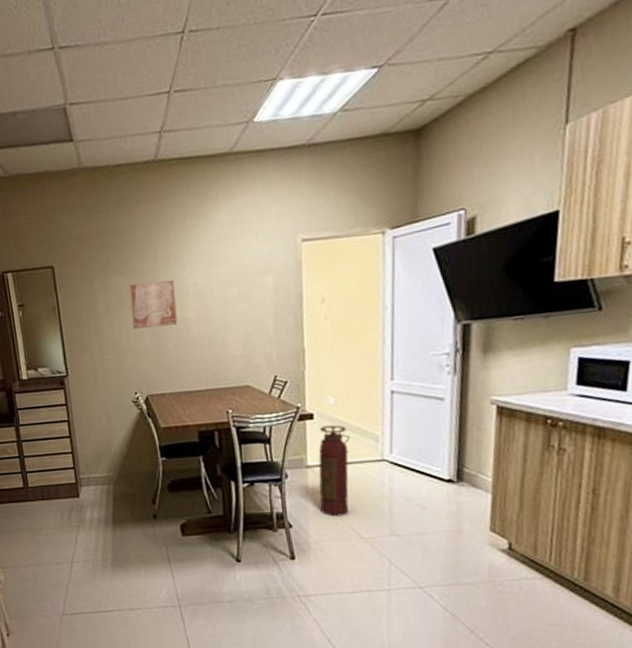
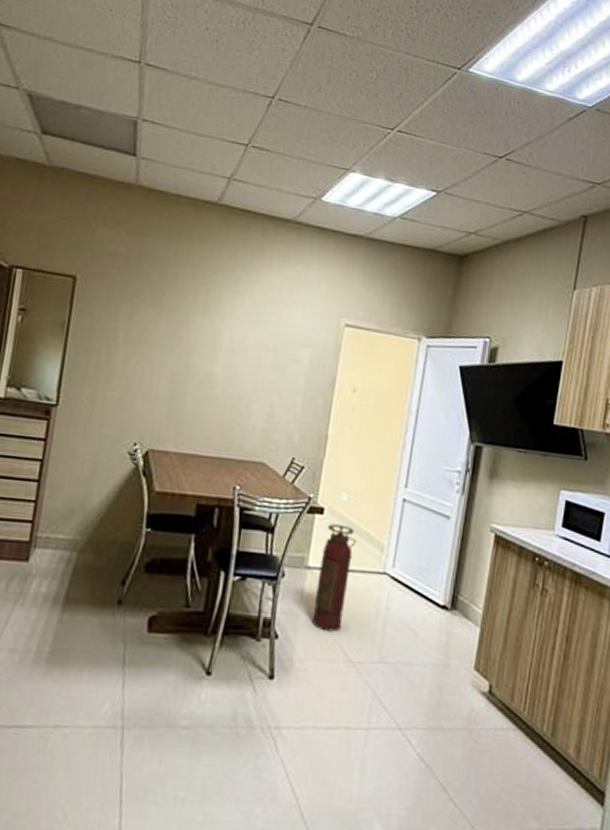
wall art: present [129,279,178,329] -> none [151,321,209,377]

